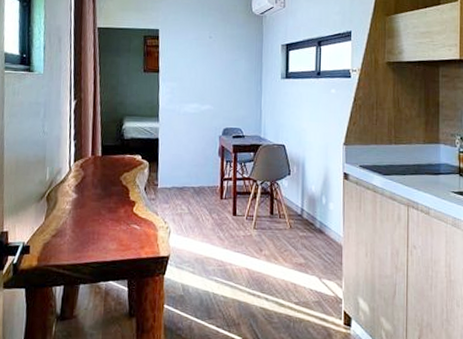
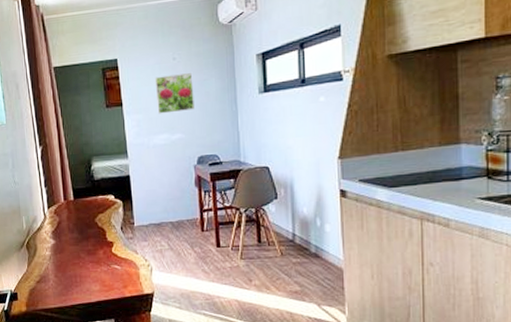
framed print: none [191,51,225,85] -> present [155,73,194,114]

